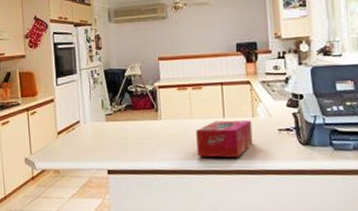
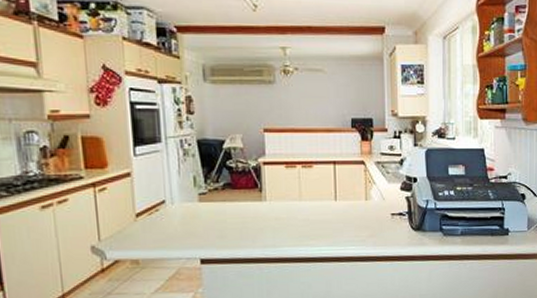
tissue box: present [196,120,253,158] -> none [305,203,365,244]

